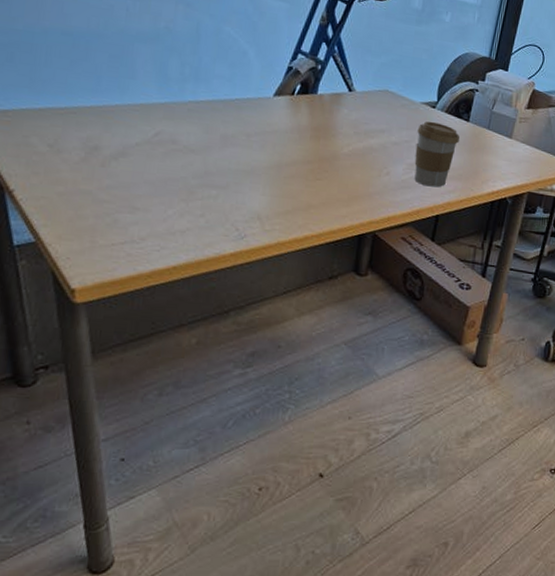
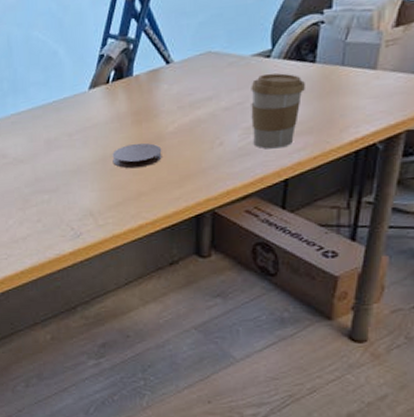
coaster: none [287,157,335,182] -> present [112,143,162,169]

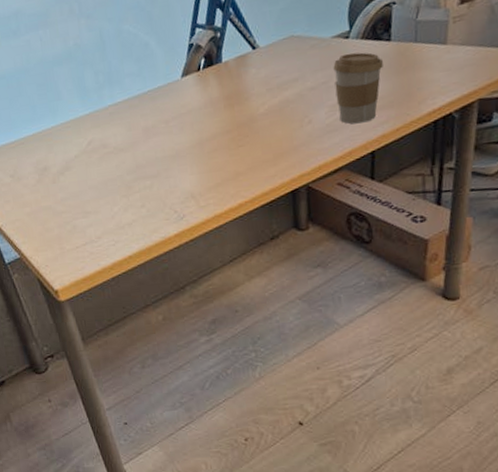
coaster: present [112,143,162,169] -> none [208,125,256,151]

